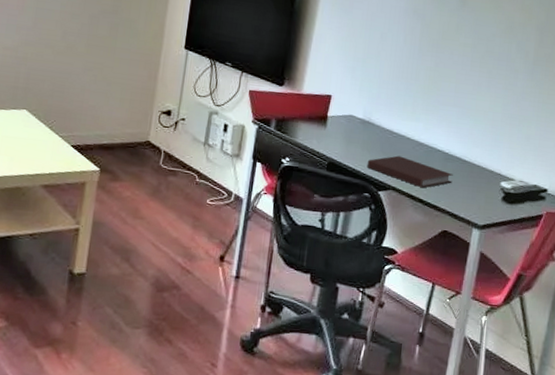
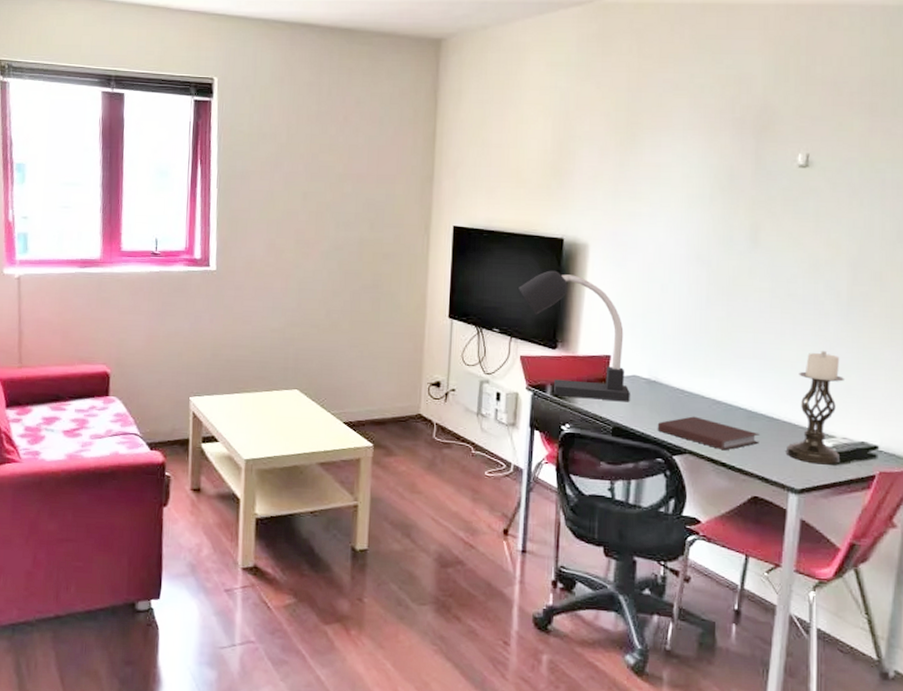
desk lamp: none [253,11,346,140] -> present [519,270,630,402]
candle holder: none [473,103,527,205] -> present [785,351,846,465]

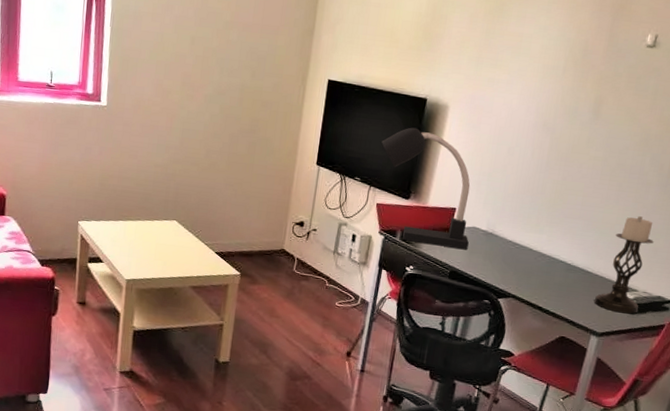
notebook: present [657,416,760,451] -> none [488,266,575,297]

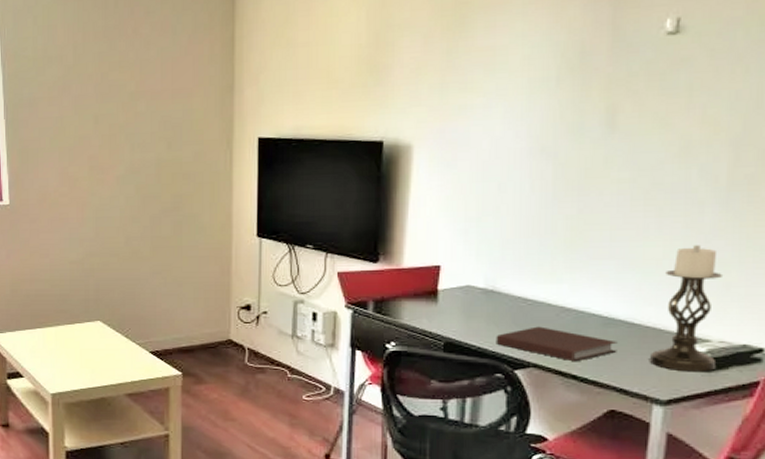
desk lamp: present [381,127,471,250] -> none [333,177,464,315]
notebook: none [488,266,575,297] -> present [496,326,617,362]

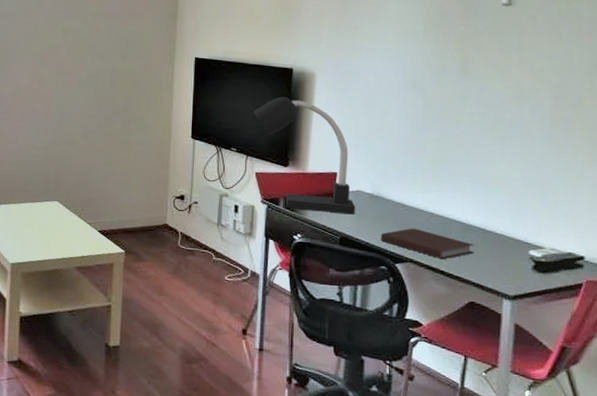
desk lamp: none [333,177,464,315] -> present [253,96,355,215]
candle holder: present [649,245,724,372] -> none [499,170,552,274]

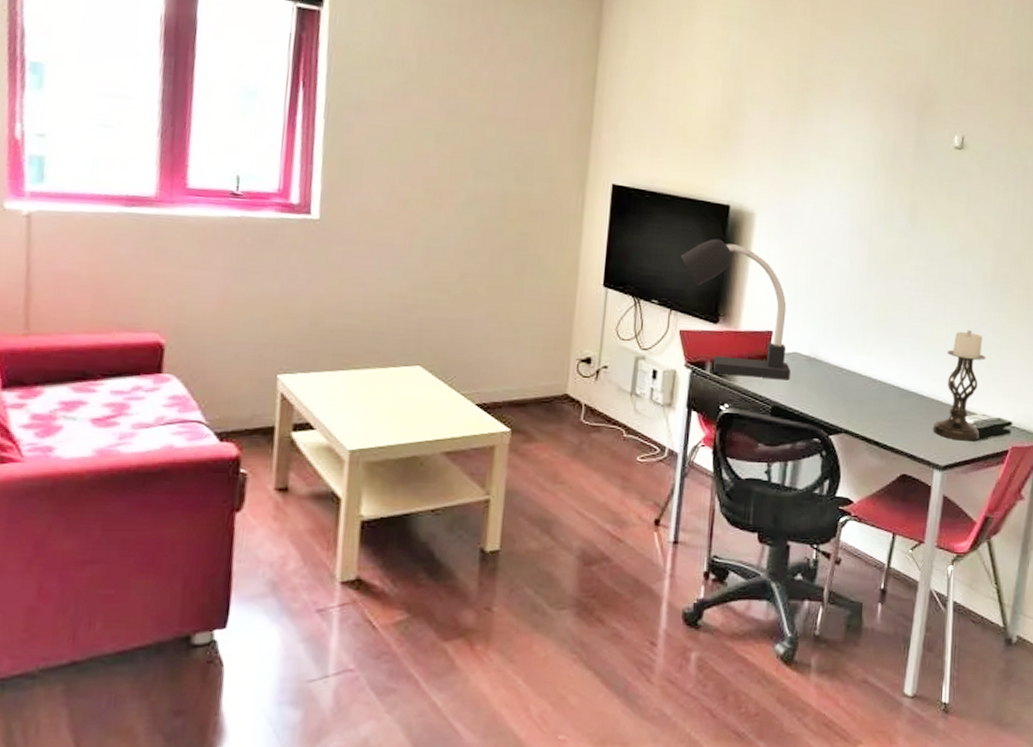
notebook: present [380,228,474,260] -> none [815,394,910,429]
candle holder: none [499,170,552,274] -> present [932,330,987,441]

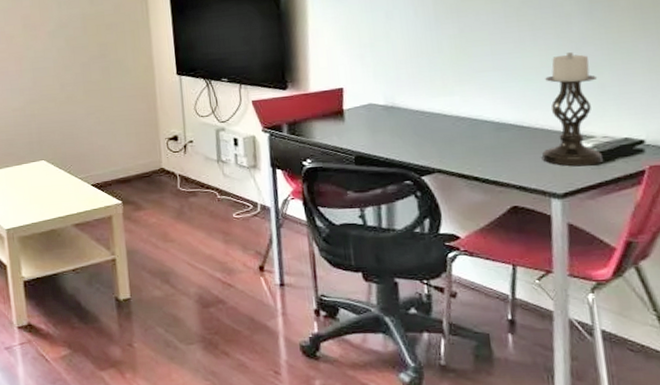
desk lamp: present [681,238,790,381] -> none [241,14,369,134]

